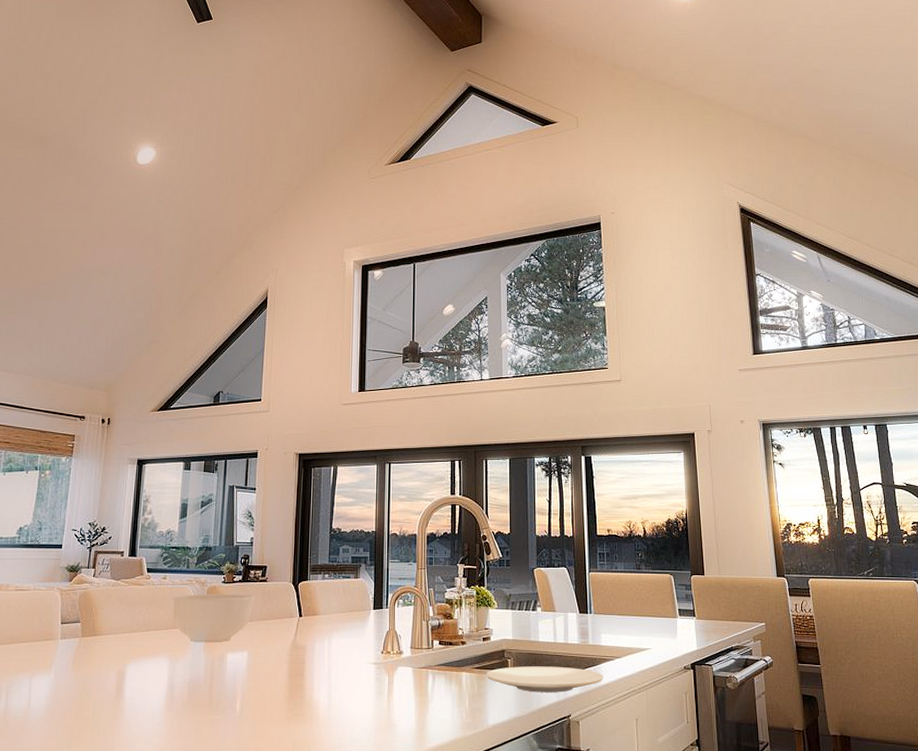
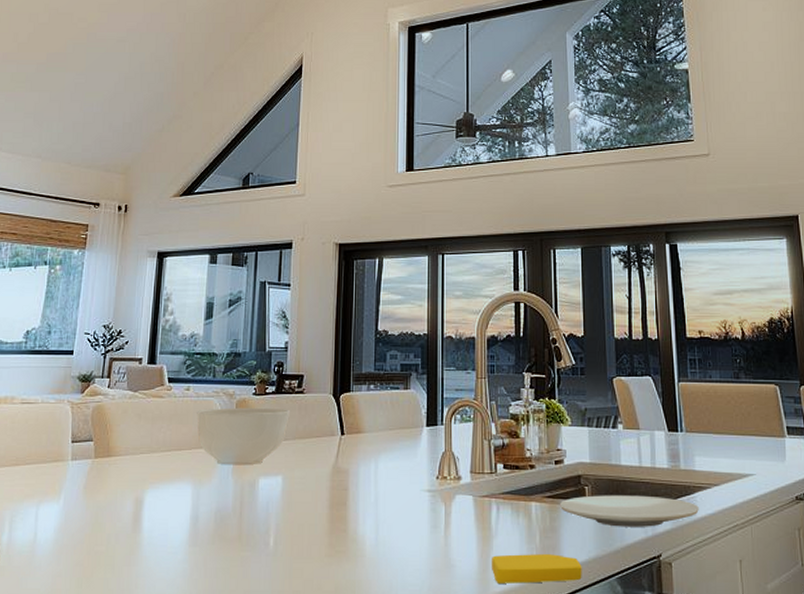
sponge: none [427,715,504,740] -> present [491,554,582,584]

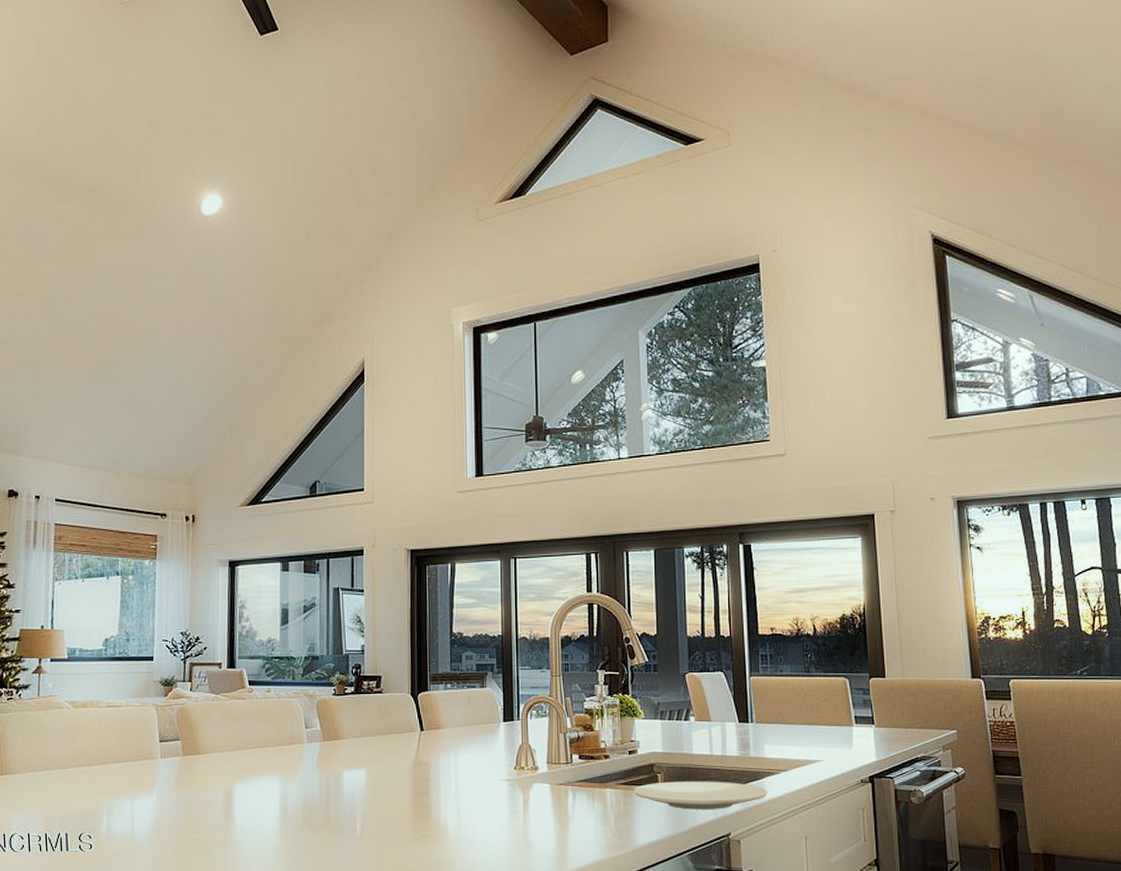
bowl: present [196,407,291,466] -> none [279,707,371,760]
sponge: present [491,554,582,584] -> none [568,835,655,861]

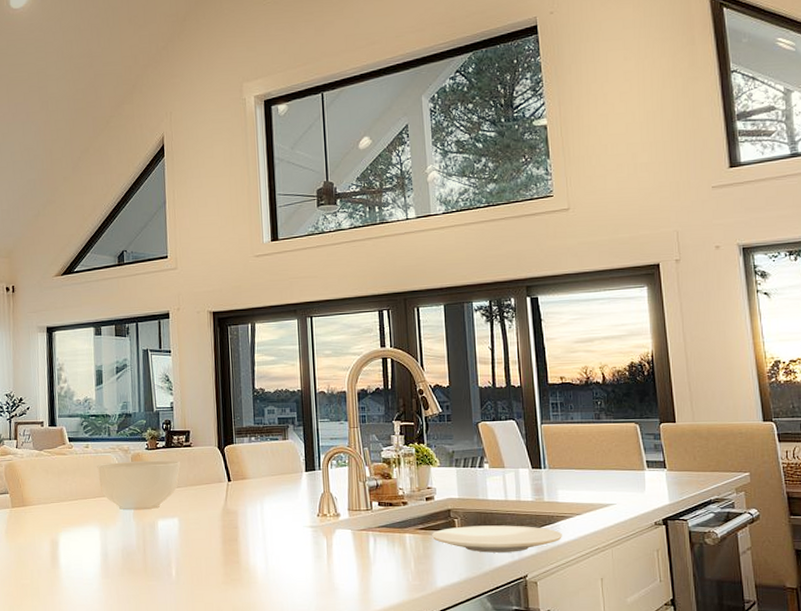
bowl: none [279,707,371,760] -> present [97,460,181,510]

